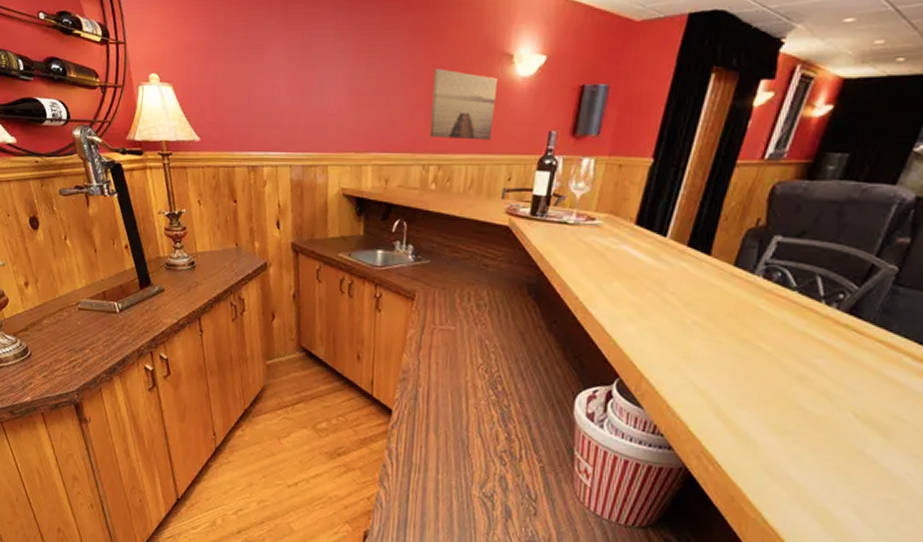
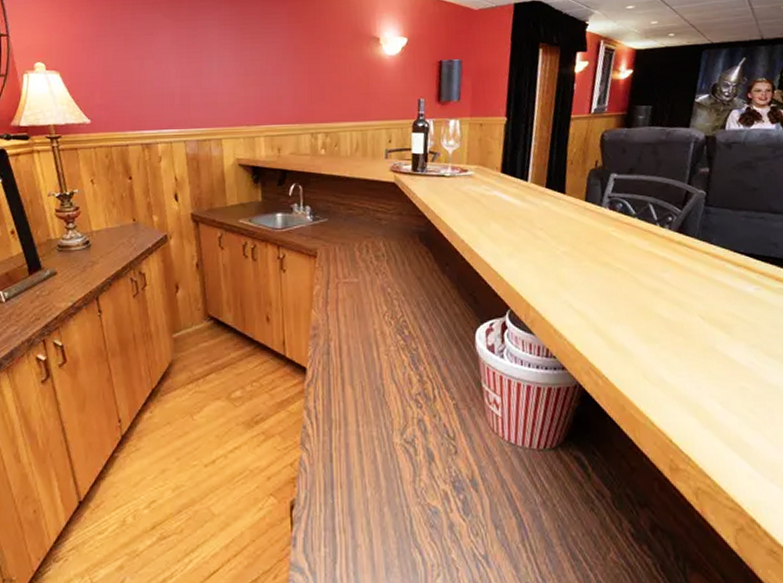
wall art: present [429,68,497,140] -> none [312,50,370,110]

